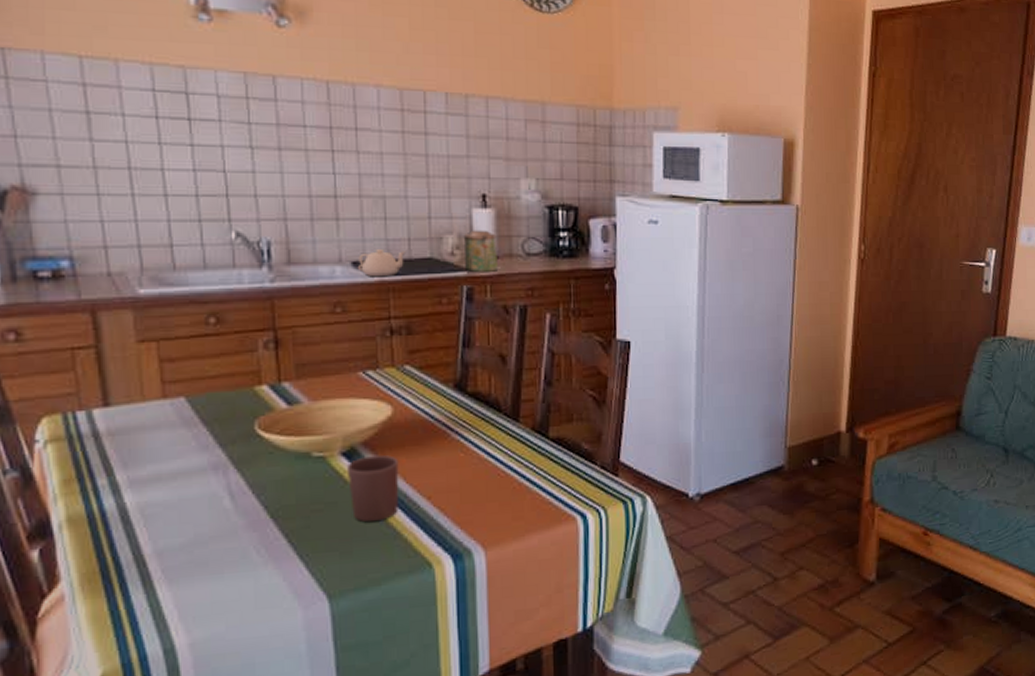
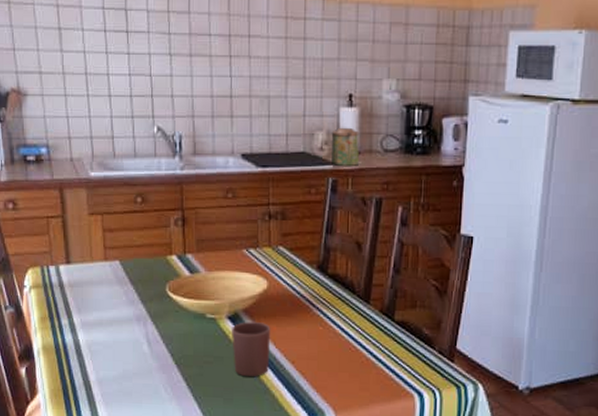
teapot: present [357,249,406,277] -> none [245,144,284,168]

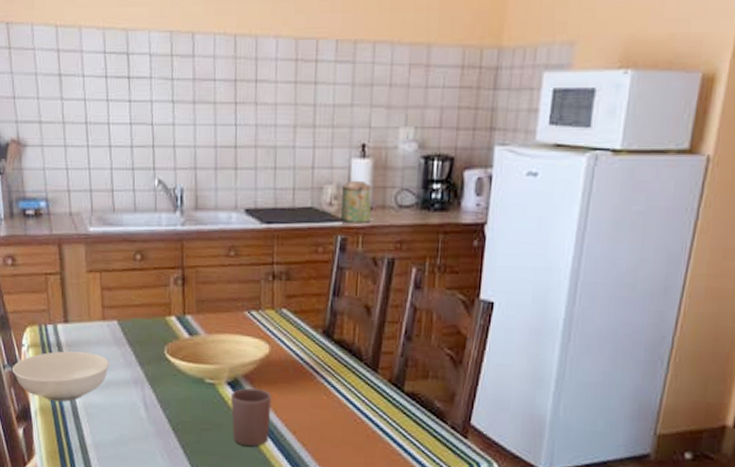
bowl: none [13,291,113,341] -> present [12,351,110,402]

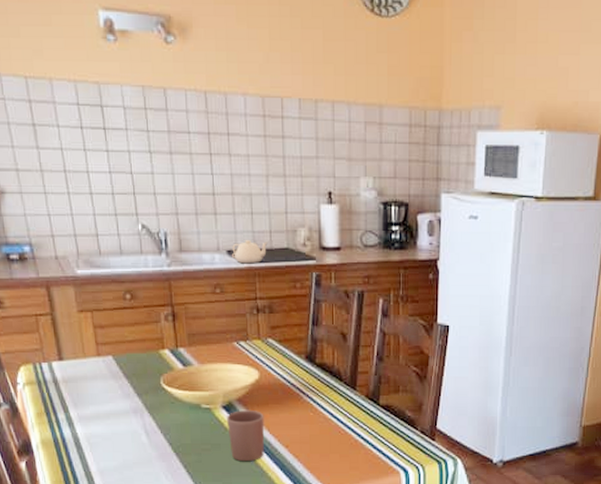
bowl: present [12,351,110,402] -> none [8,387,109,435]
teapot: none [249,198,290,225] -> present [231,240,268,264]
canister: present [340,180,372,224] -> none [313,223,342,262]

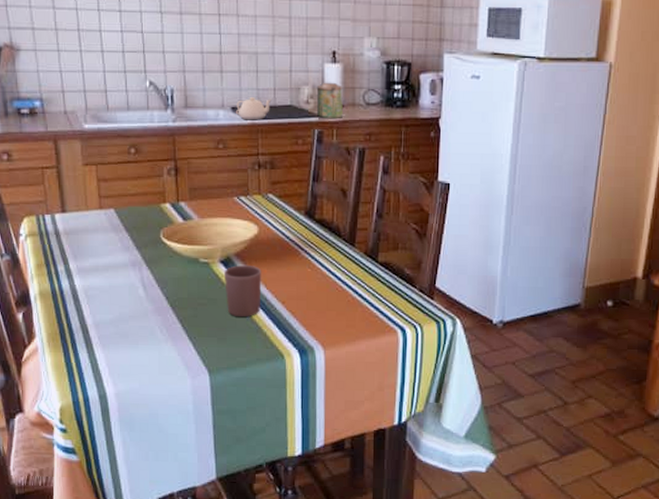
canister: none [313,223,342,262] -> present [316,82,344,119]

